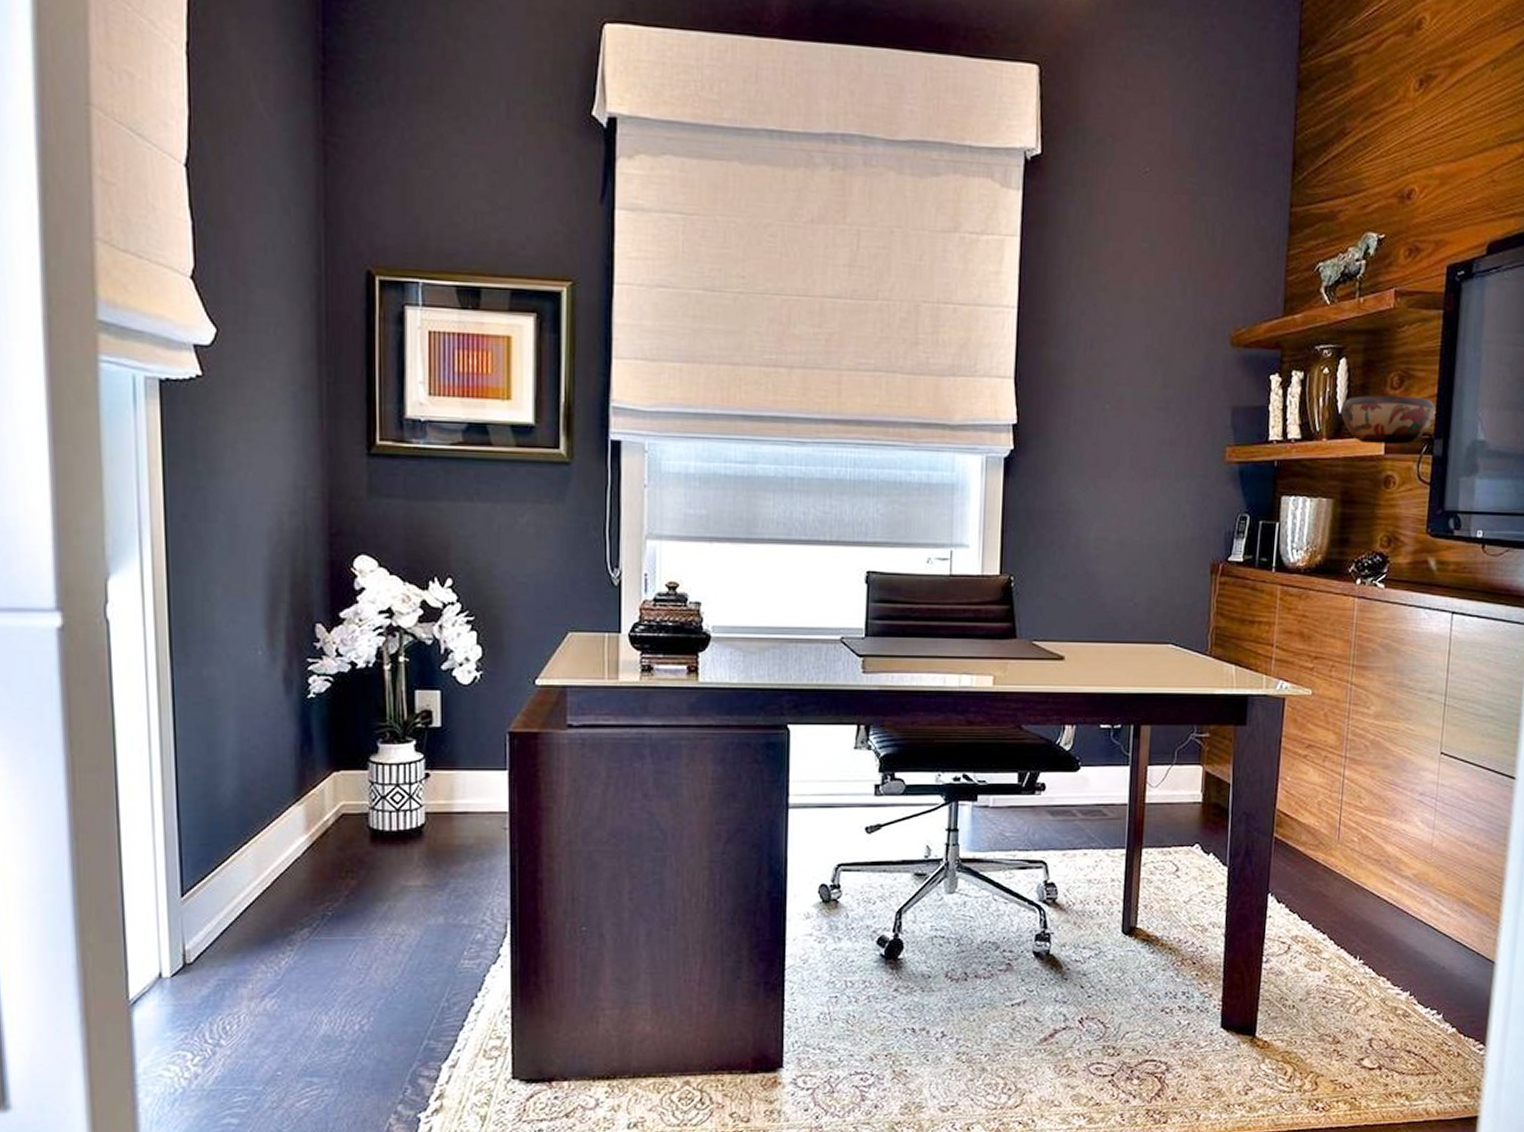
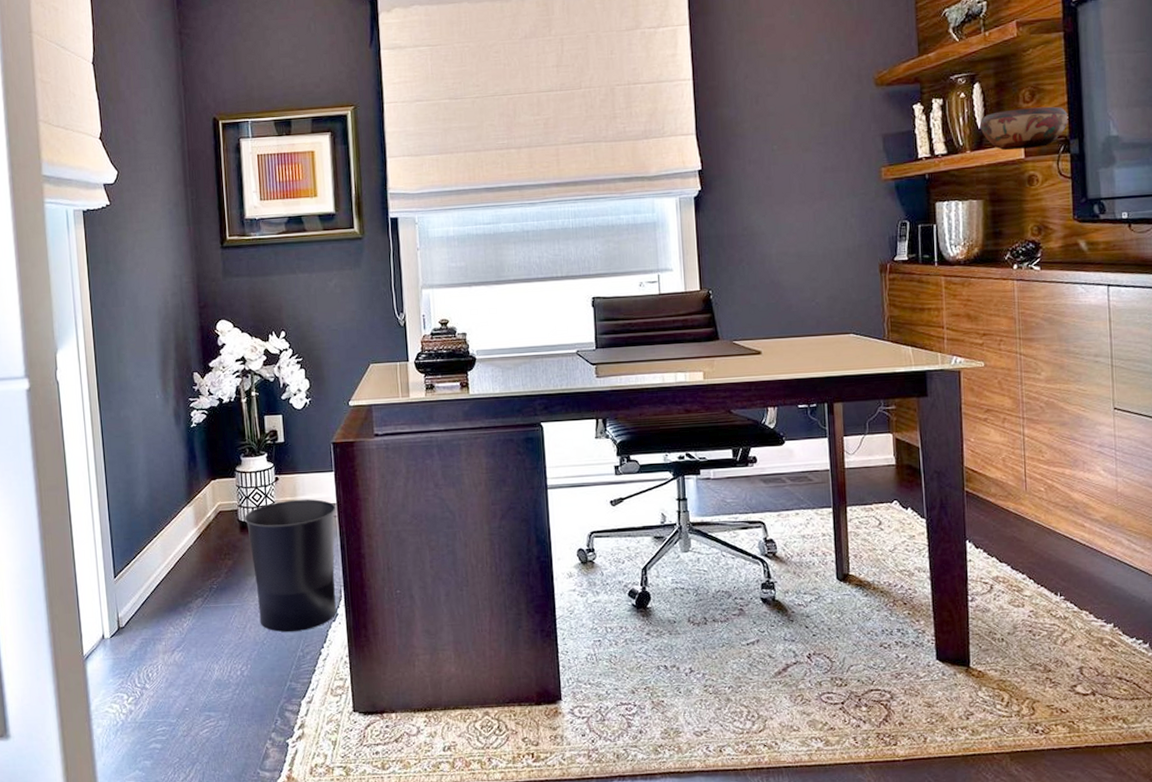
waste bin: none [377,803,507,975] -> present [244,499,336,632]

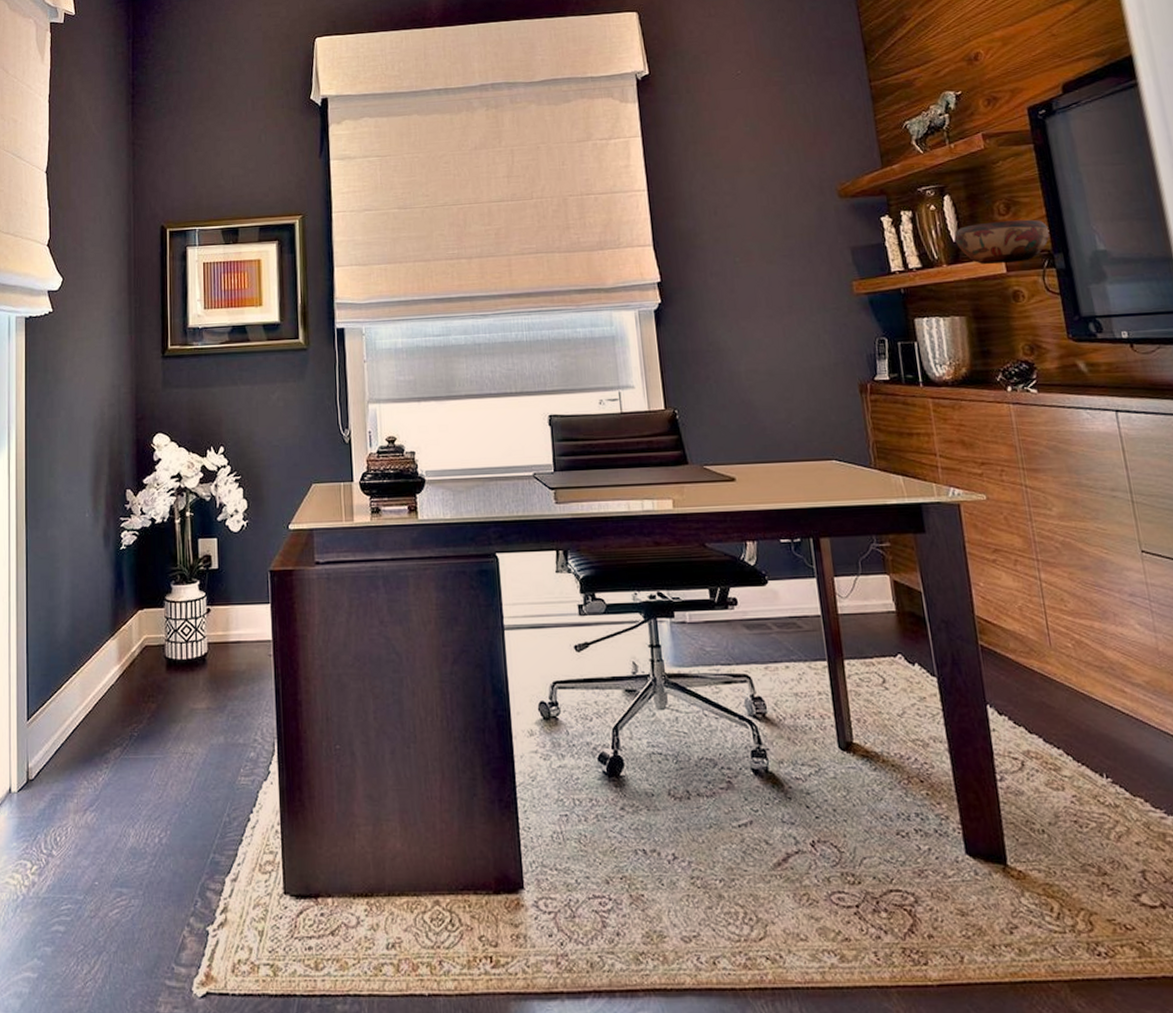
waste bin: present [244,499,336,632] -> none [171,634,271,791]

